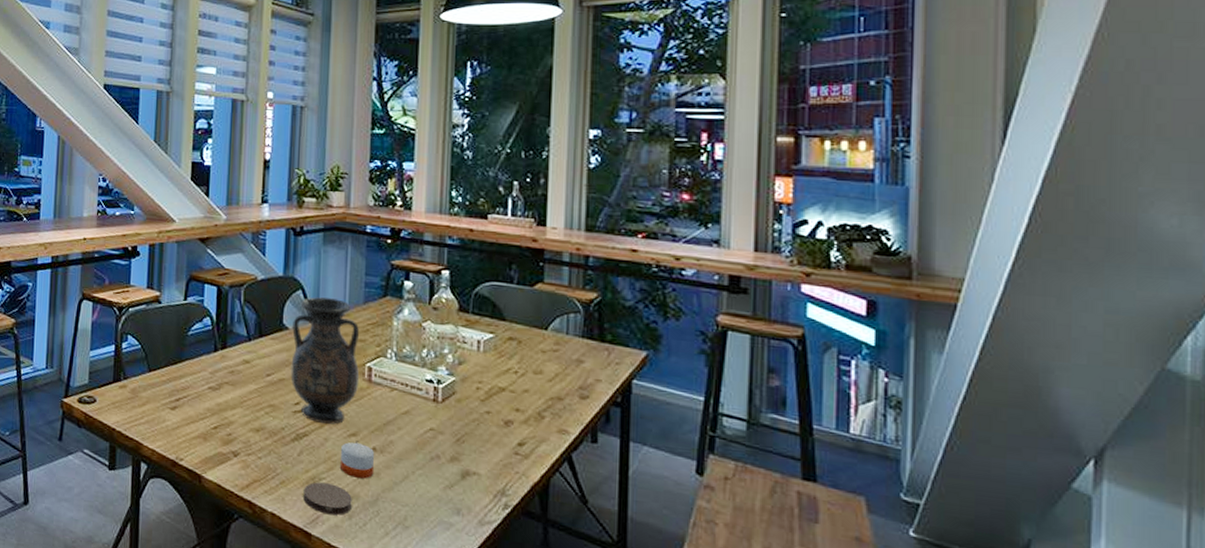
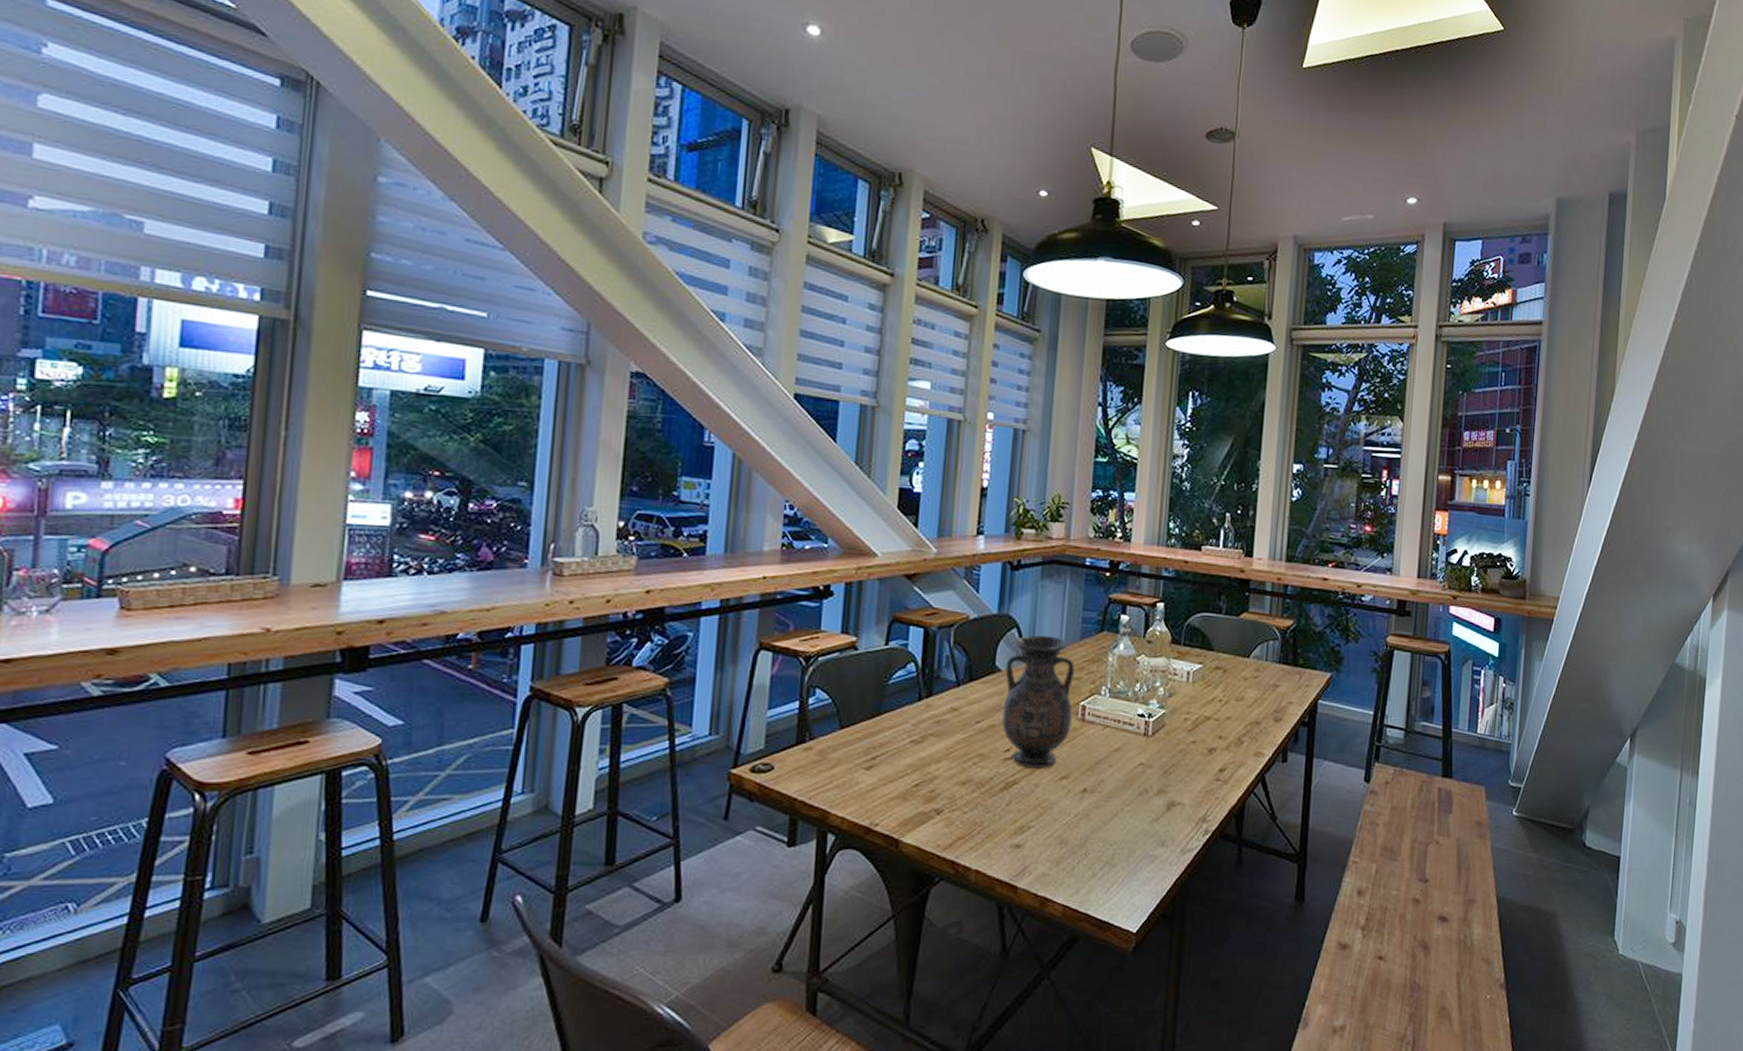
coaster: present [303,482,352,515] -> none [1010,831,1061,864]
candle: present [341,442,375,479] -> none [1050,785,1086,822]

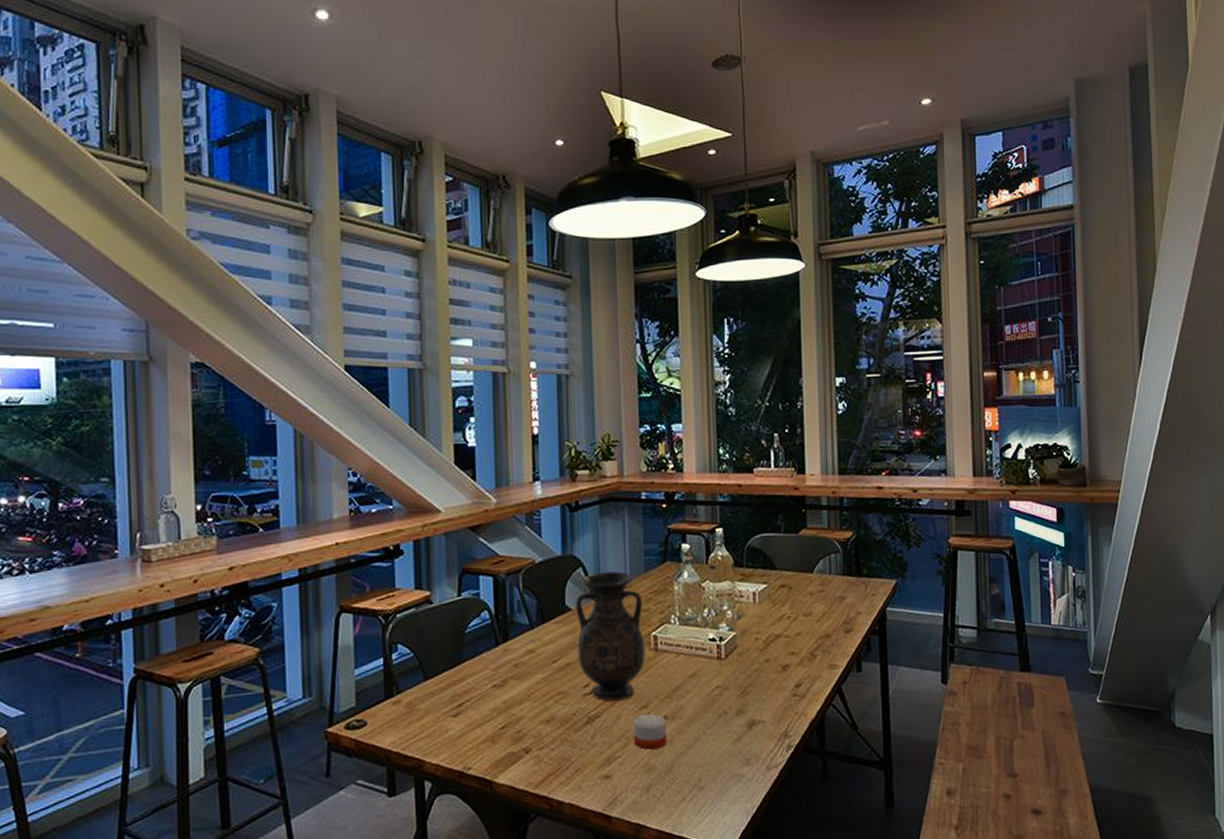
candle: none [1050,785,1086,822] -> present [634,714,667,750]

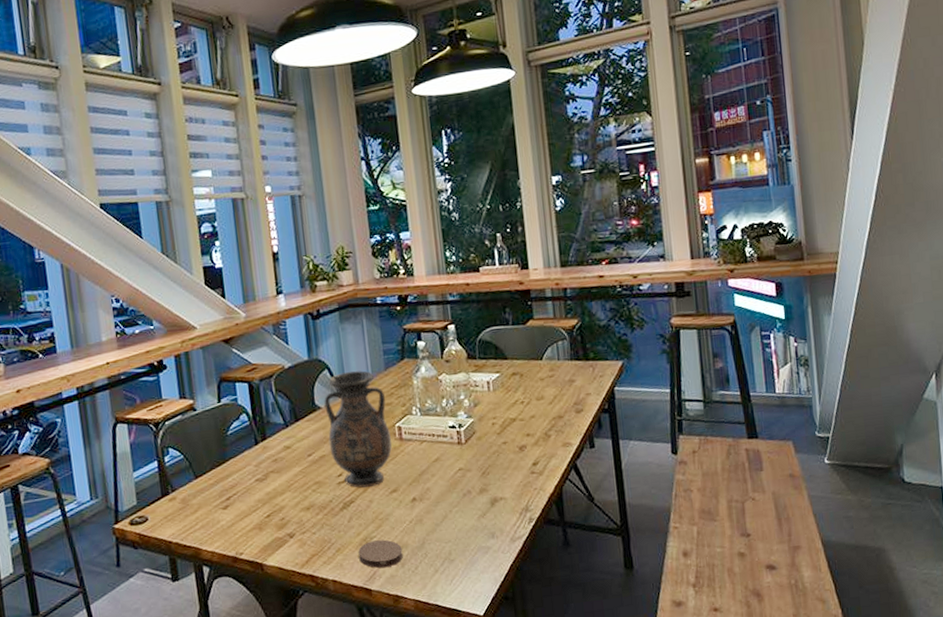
coaster: none [600,760,649,793] -> present [358,539,403,568]
candle: present [634,714,667,750] -> none [385,497,417,529]

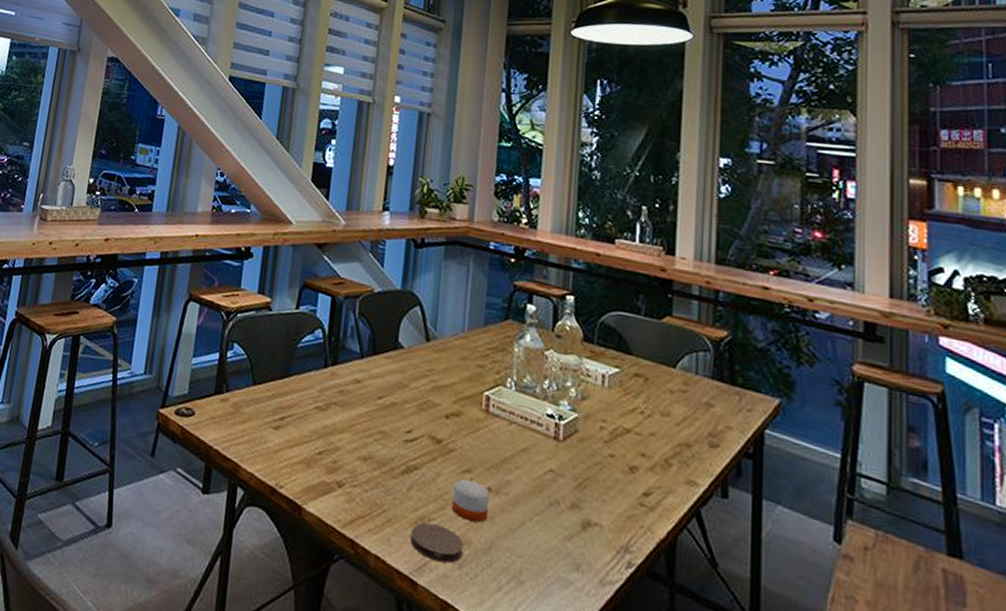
vase: present [324,370,392,488] -> none [403,315,478,458]
candle: none [385,497,417,529] -> present [452,479,490,523]

